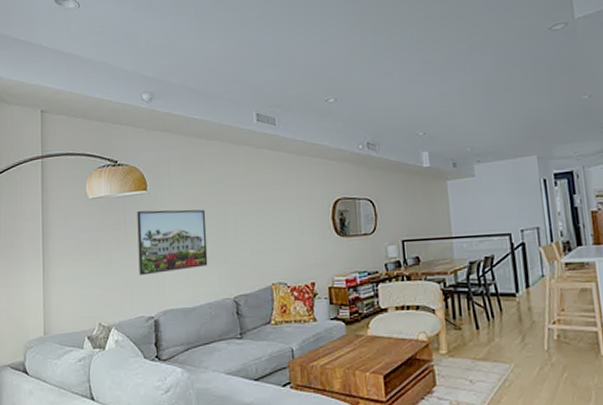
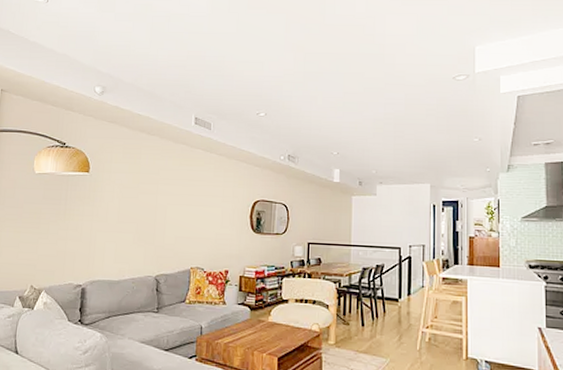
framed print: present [137,209,208,276] -> none [73,189,140,248]

